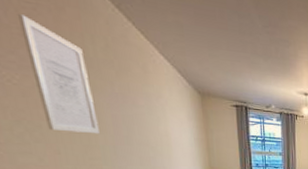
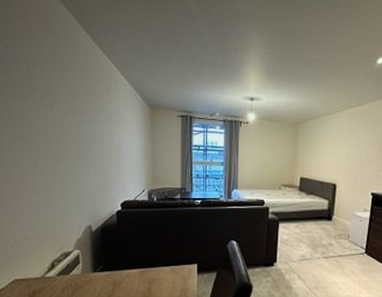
wall art: present [17,13,100,134] -> none [28,55,68,149]

